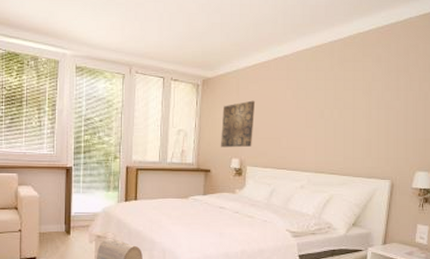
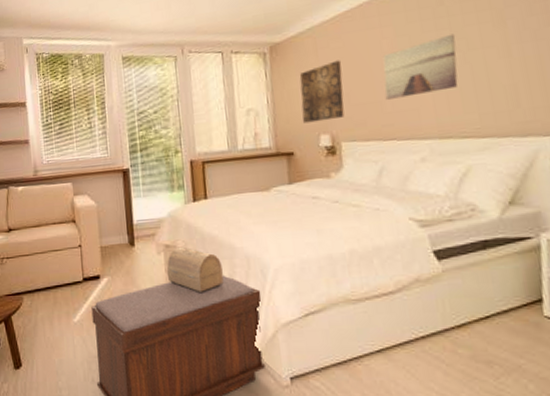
wall art: none [283,94,338,138] -> present [382,33,458,100]

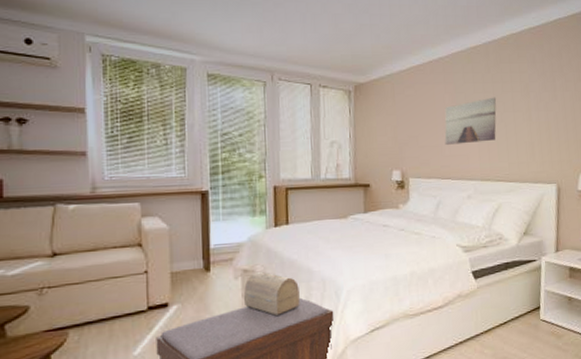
wall art: present [299,60,345,124] -> none [378,106,414,159]

